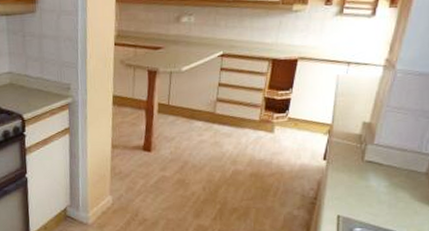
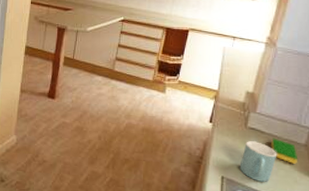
mug: none [356,175,397,217] -> present [239,141,277,182]
dish sponge: none [389,169,419,194] -> present [270,138,298,164]

